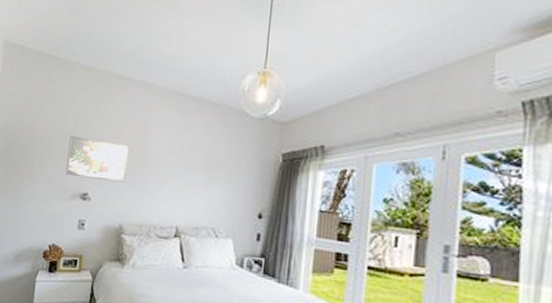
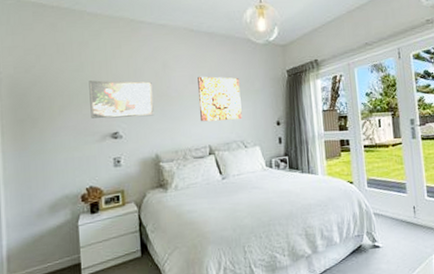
wall art: none [172,146,223,203] -> present [197,76,242,122]

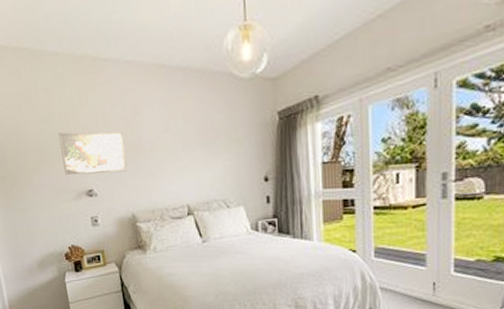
wall art: present [197,76,242,122] -> none [171,123,224,178]

